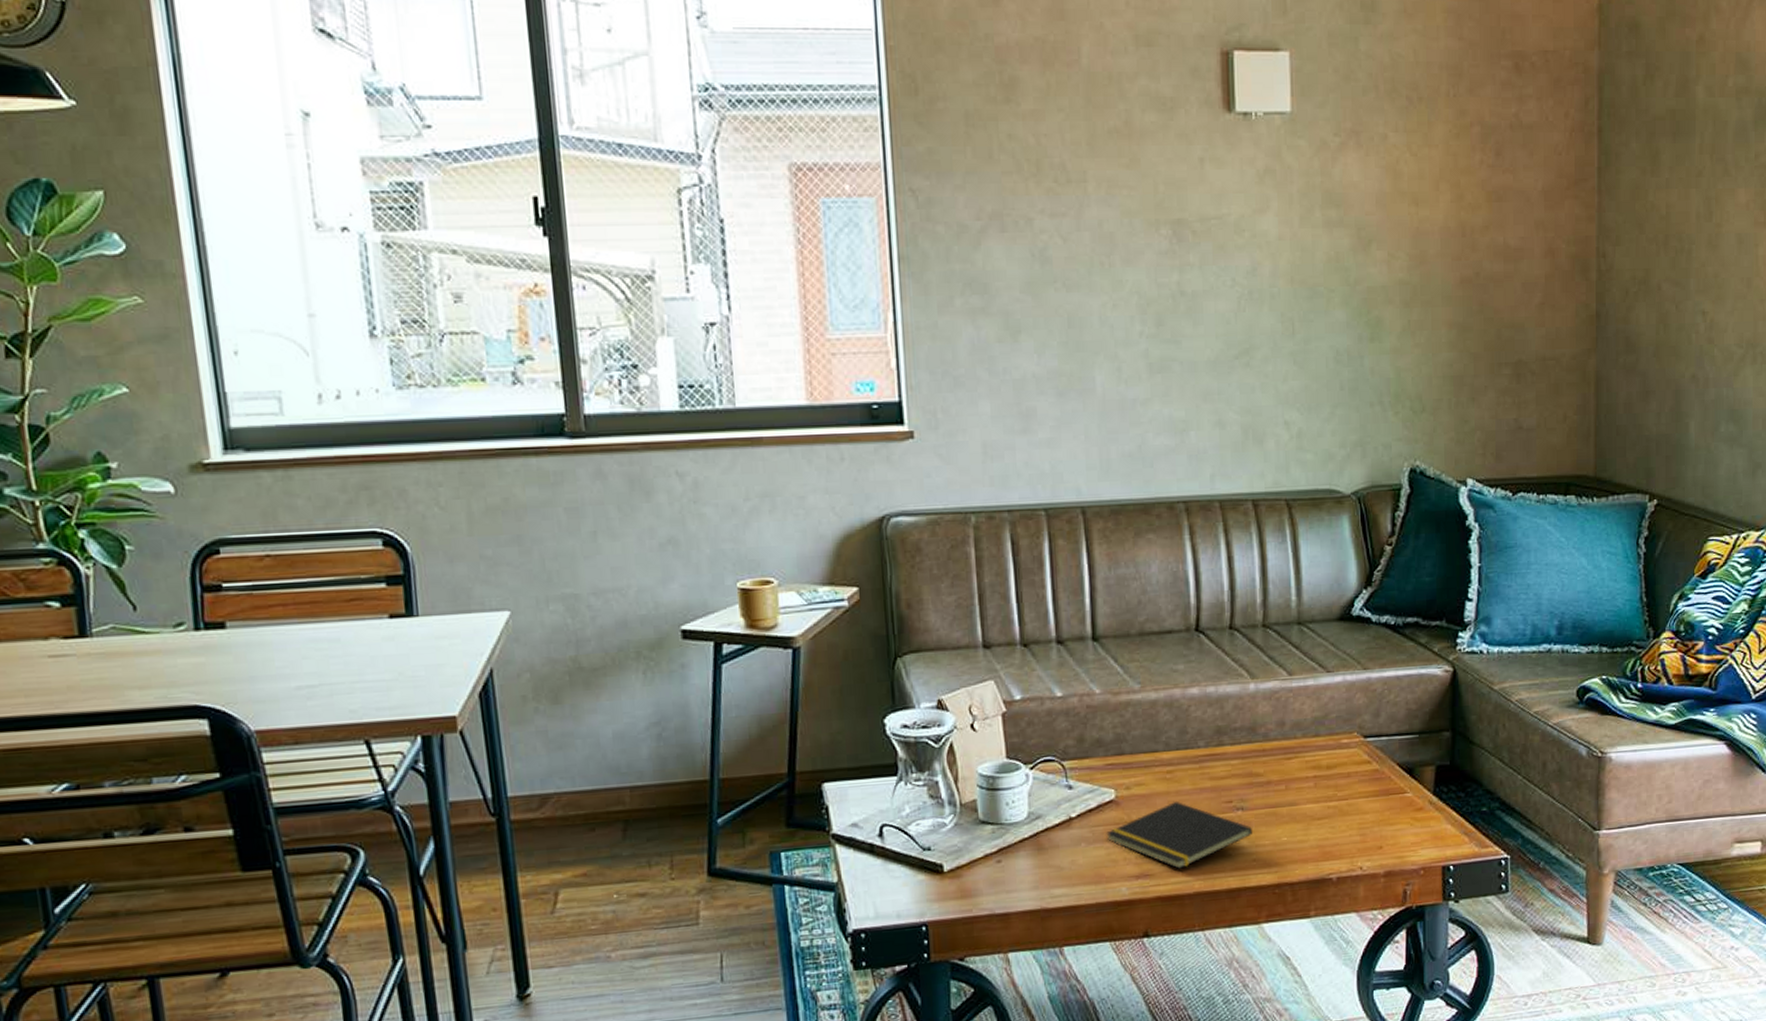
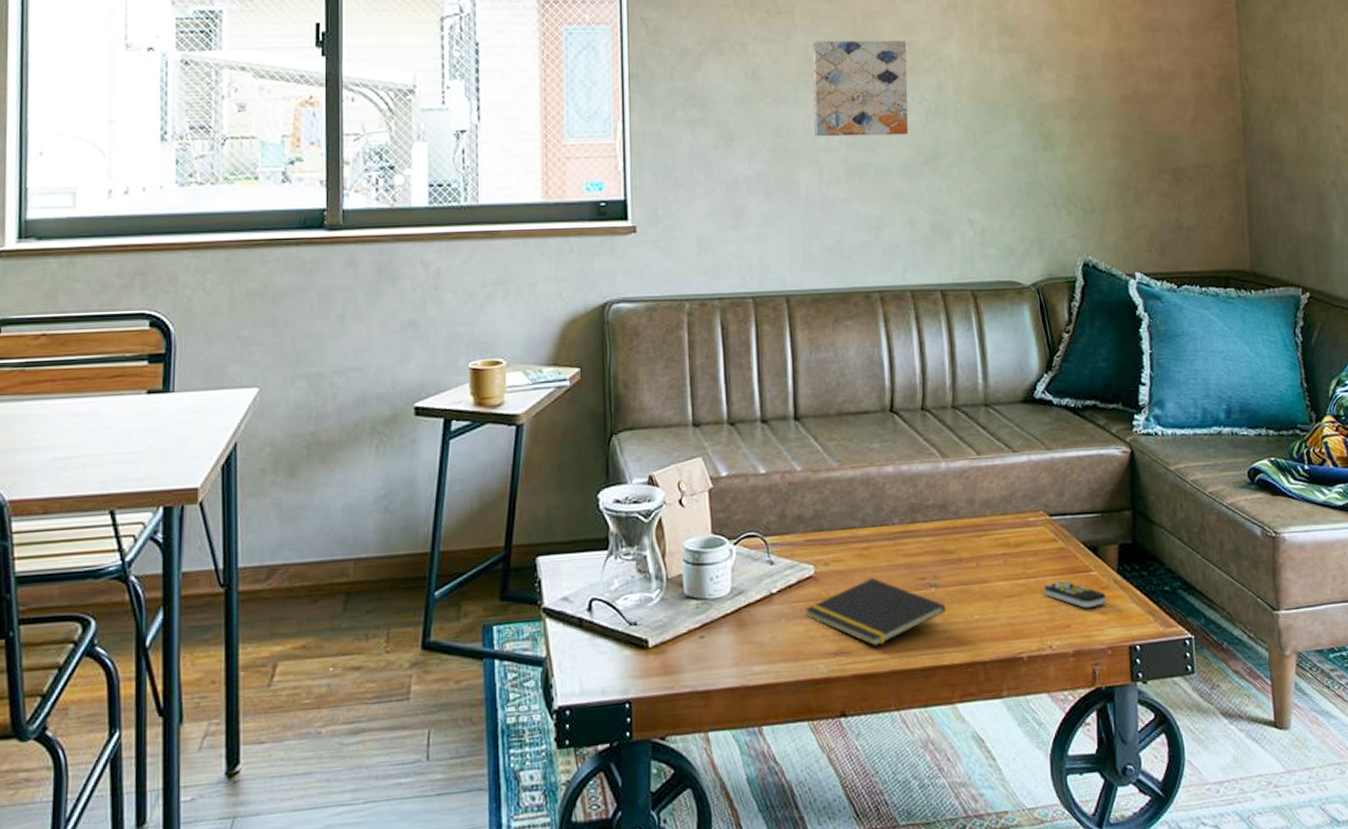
wall art: none [1108,213,1218,328] -> present [812,40,908,137]
remote control: none [1356,802,1420,830] -> present [1044,580,1106,609]

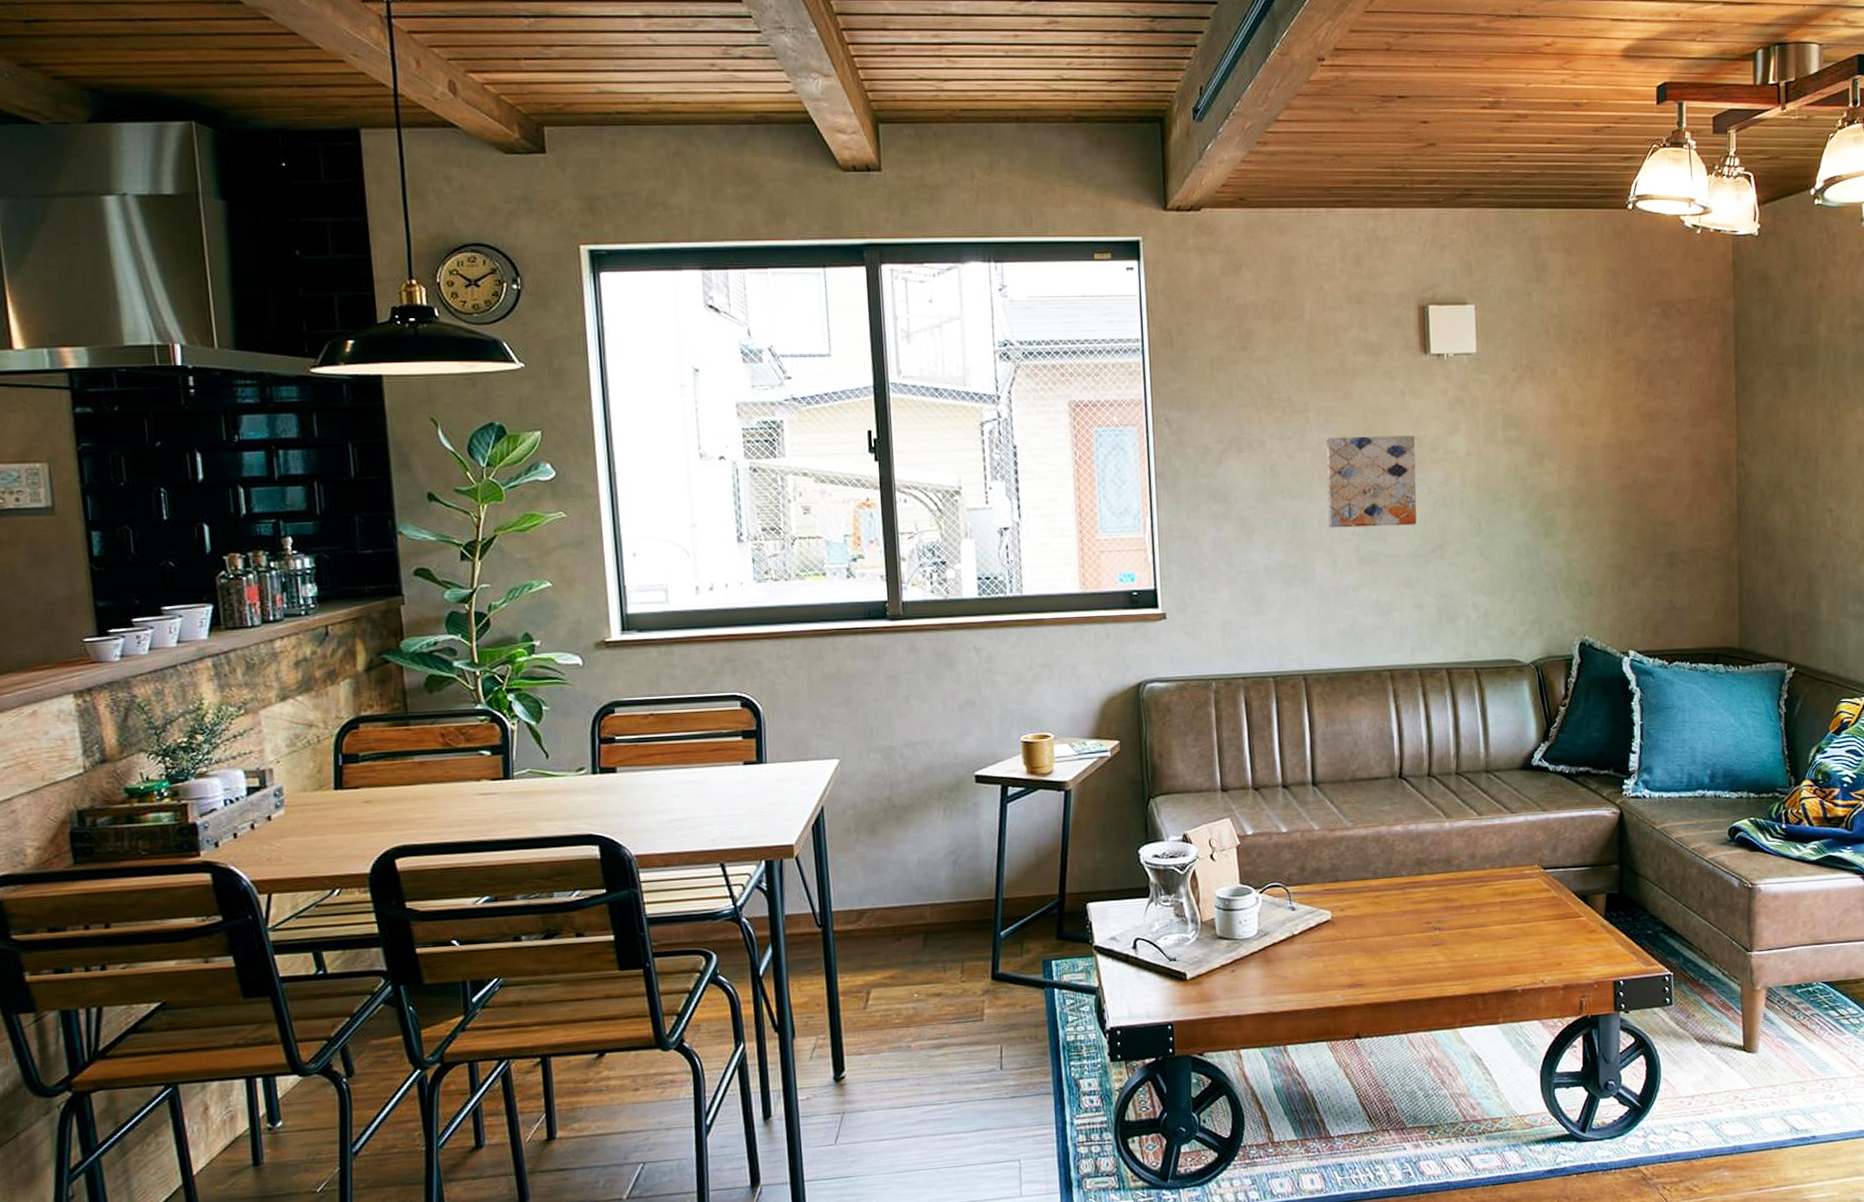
notepad: present [805,578,946,646] -> none [1323,922,1449,980]
remote control: present [1044,580,1106,609] -> none [1538,924,1594,949]

